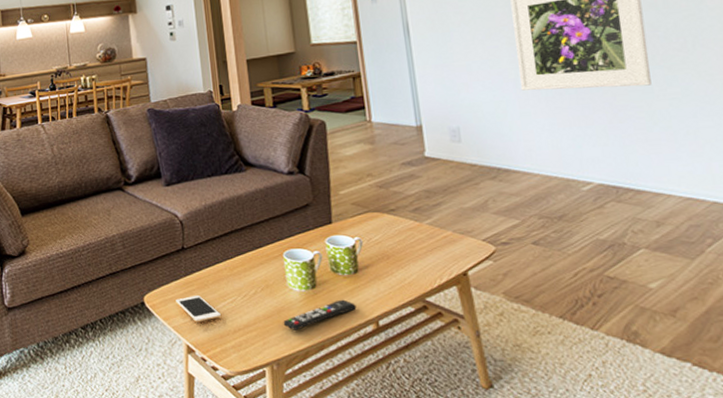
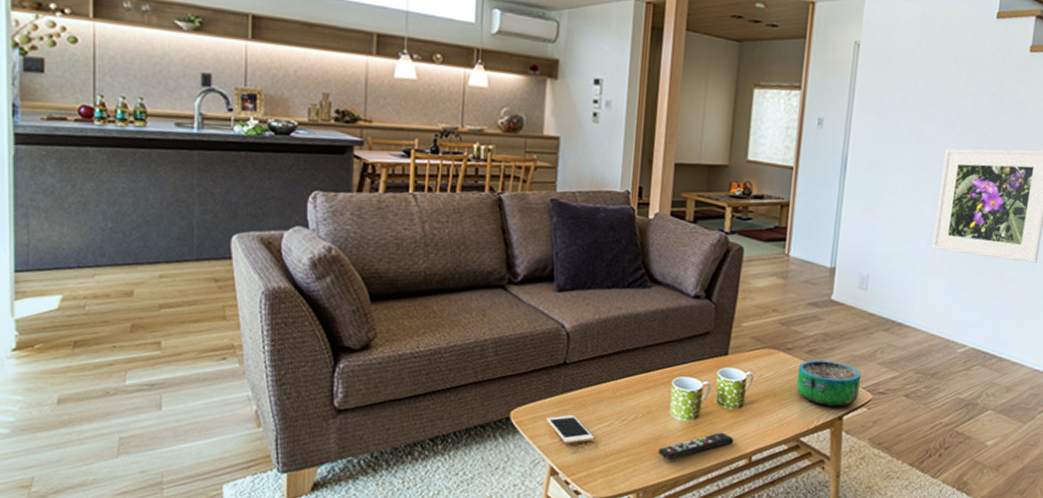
decorative bowl: none [406,216,480,263] -> present [796,359,861,407]

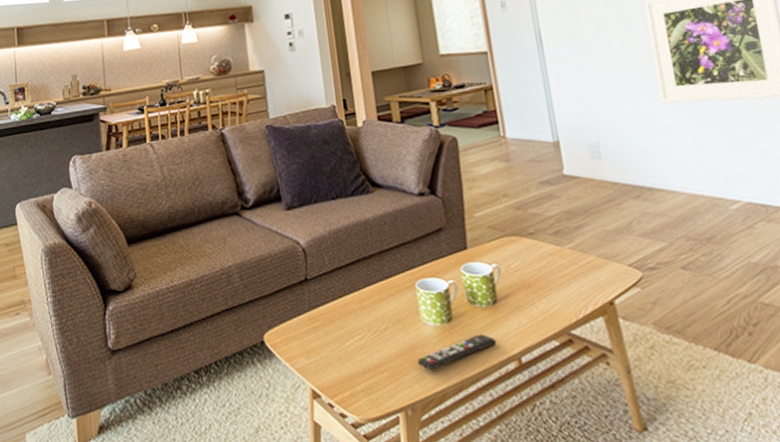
cell phone: present [546,415,595,444] -> none [299,333,350,363]
decorative bowl: present [796,359,861,407] -> none [546,239,627,291]

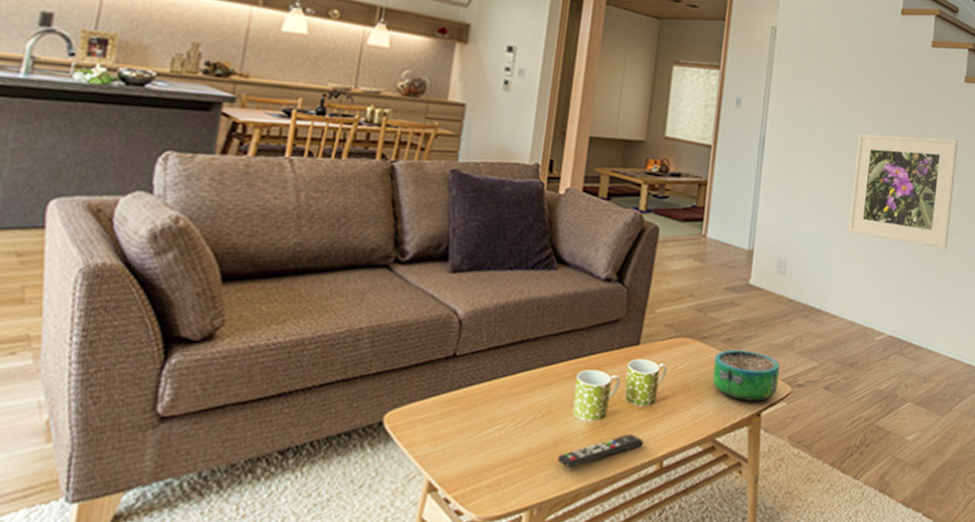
decorative bowl: none [546,239,627,291] -> present [712,349,780,402]

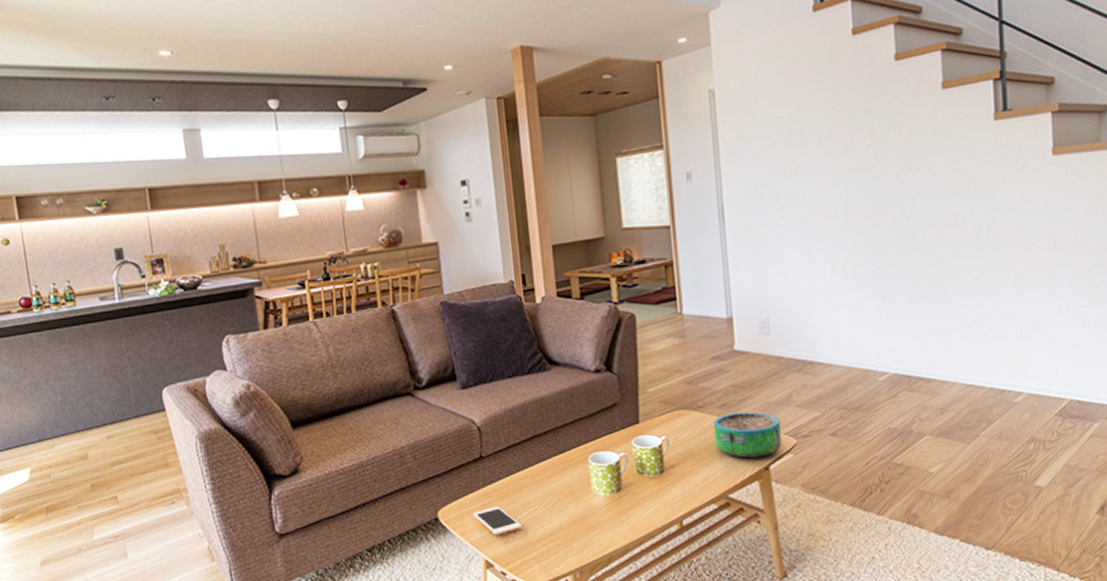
cell phone: none [427,418,485,453] -> present [473,507,523,535]
remote control: present [557,434,644,468] -> none [587,501,661,536]
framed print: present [847,133,958,249] -> none [824,154,948,280]

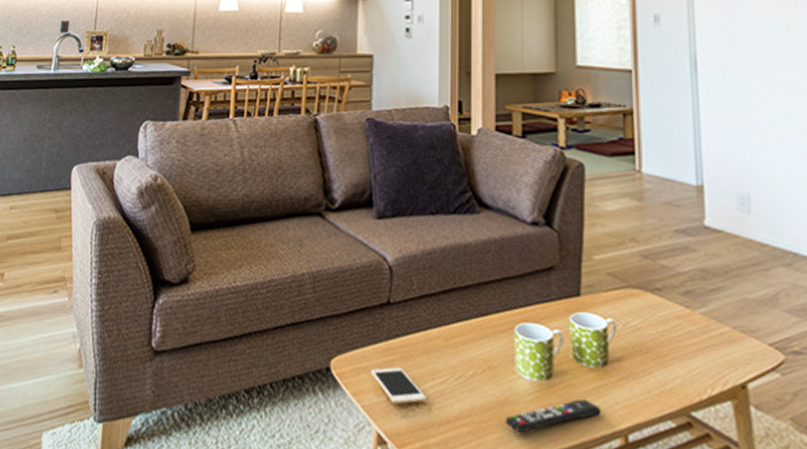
remote control: none [587,501,661,536] -> present [505,398,601,433]
decorative bowl: present [713,411,782,459] -> none [674,304,765,371]

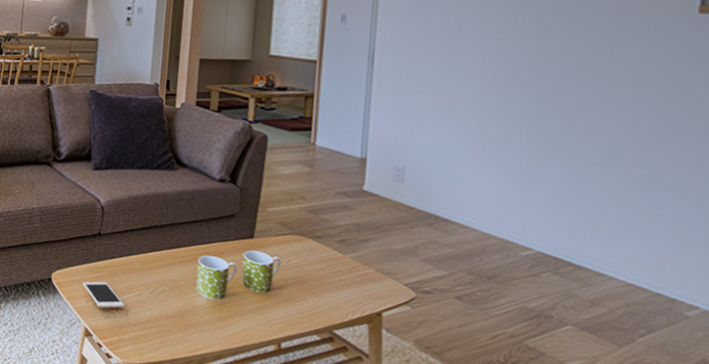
remote control: present [505,398,601,433] -> none [185,314,262,336]

